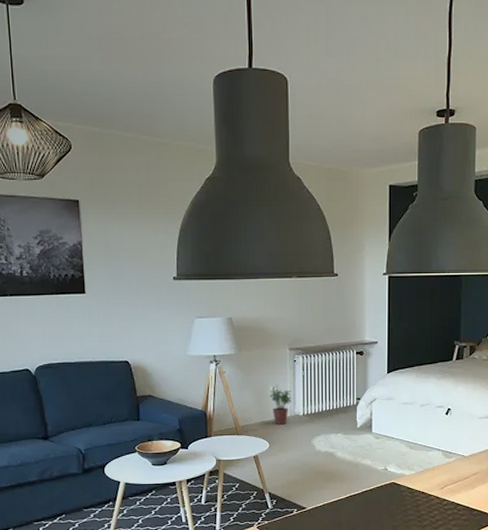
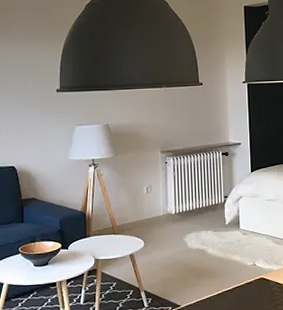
potted plant: present [270,390,291,425] -> none [144,190,164,224]

